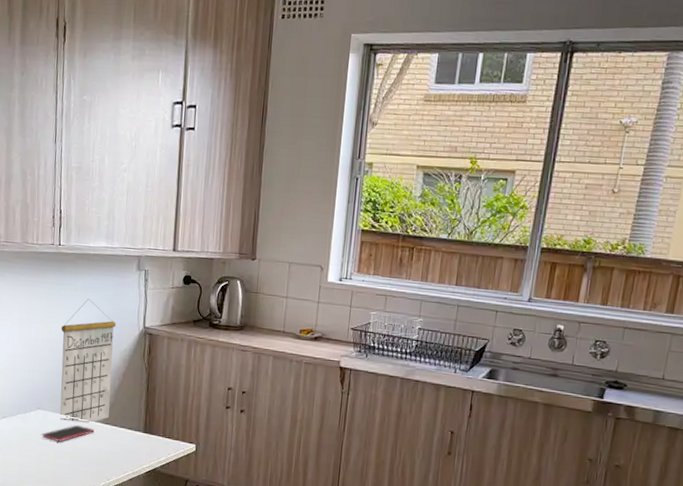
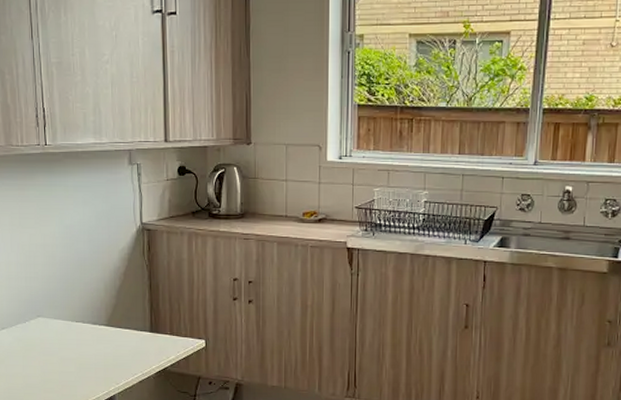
smartphone: present [41,424,94,443] -> none [43,330,99,350]
calendar: present [60,299,116,424] -> none [54,198,113,328]

